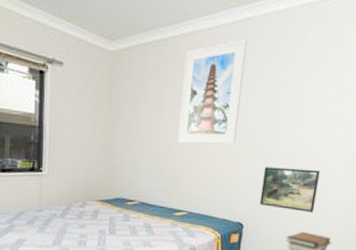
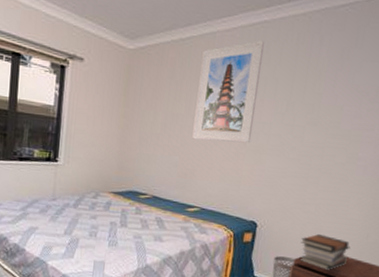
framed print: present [259,166,321,213] -> none [274,166,338,216]

